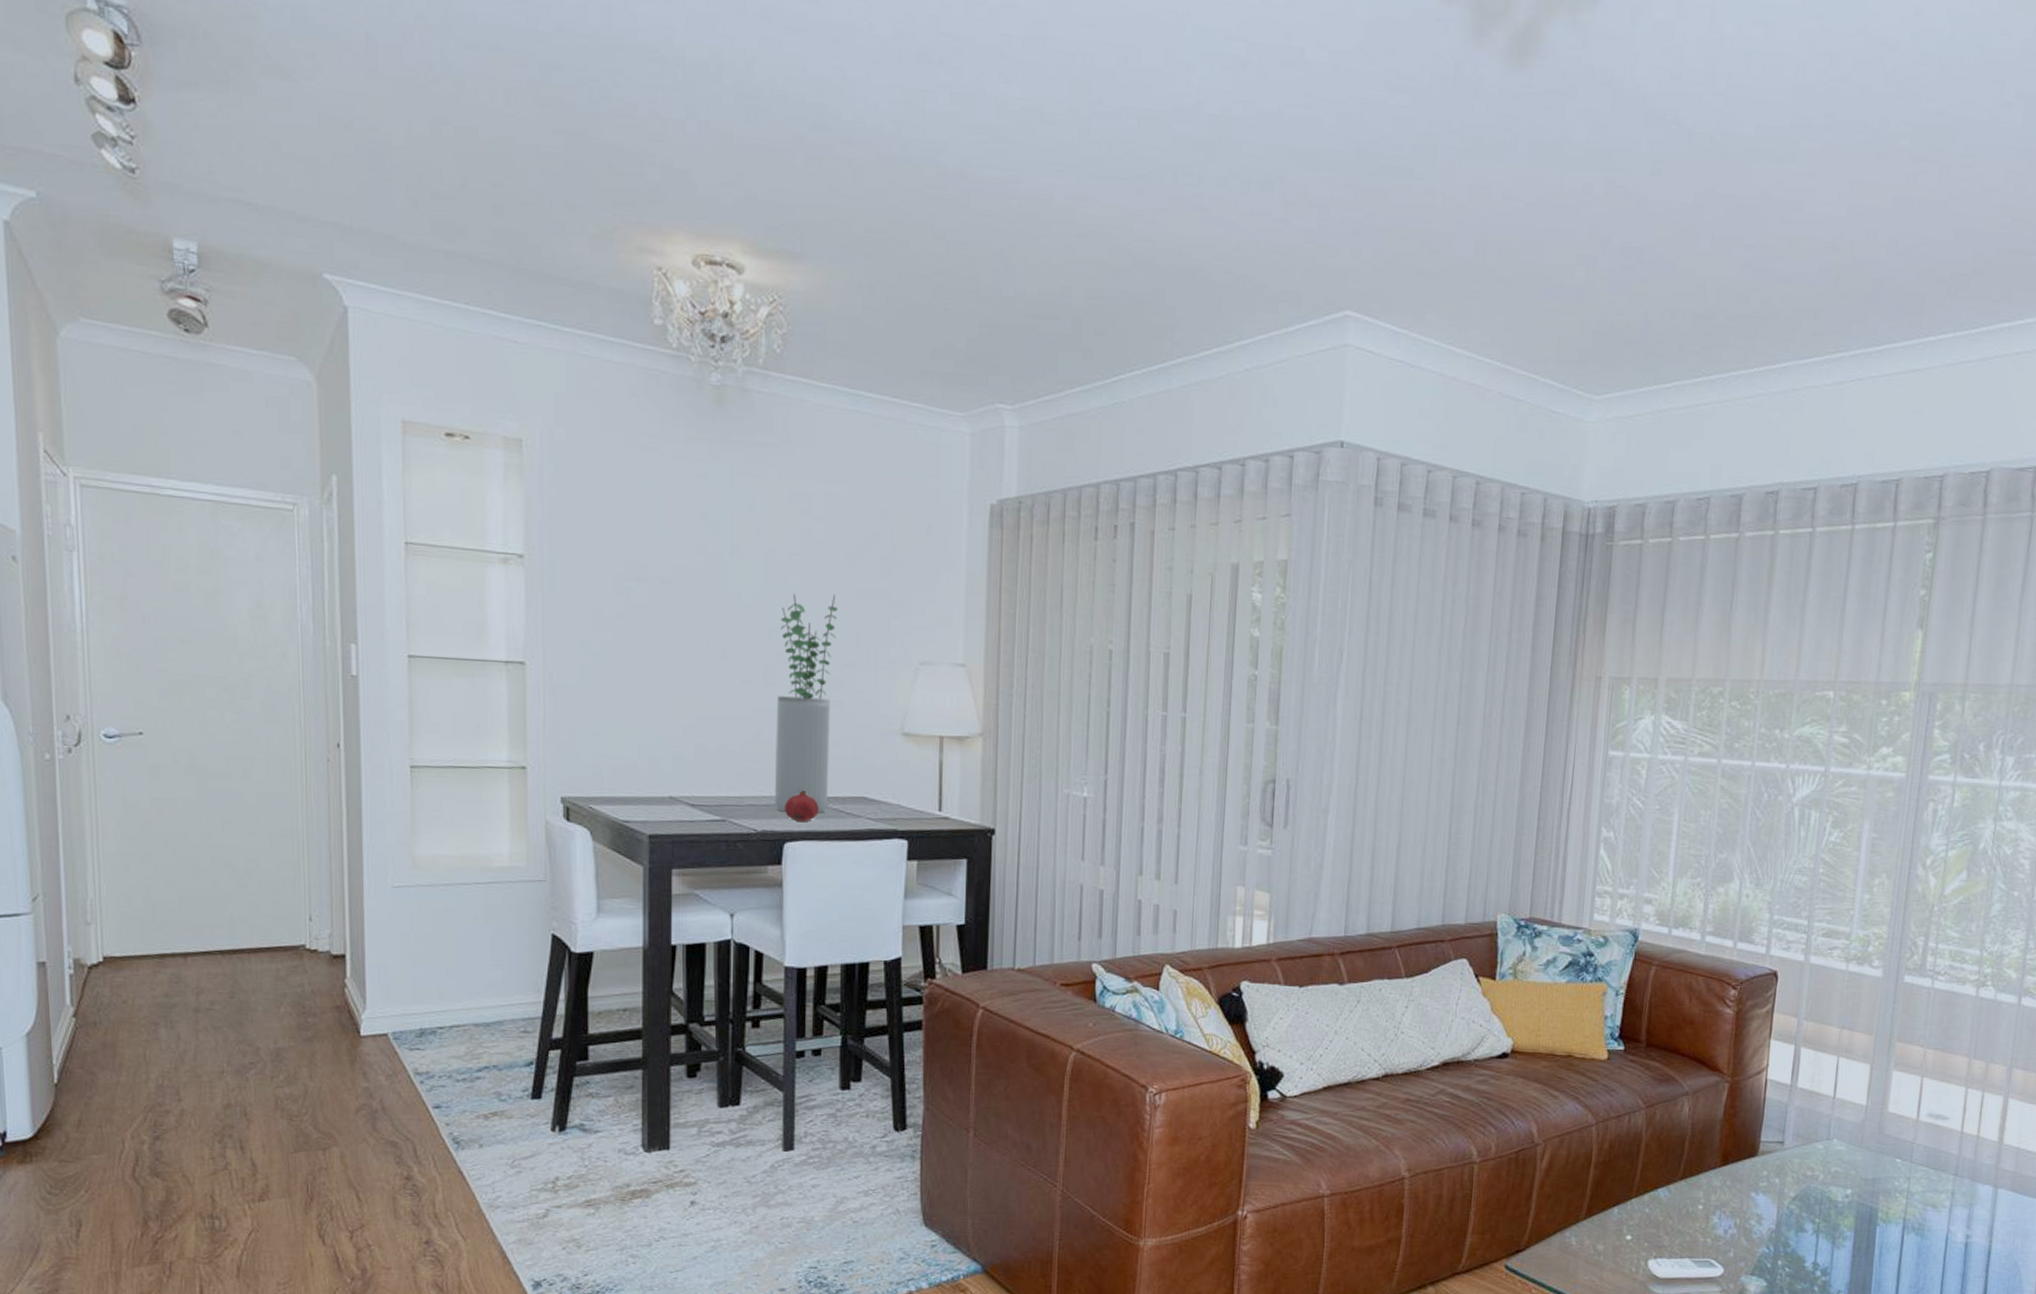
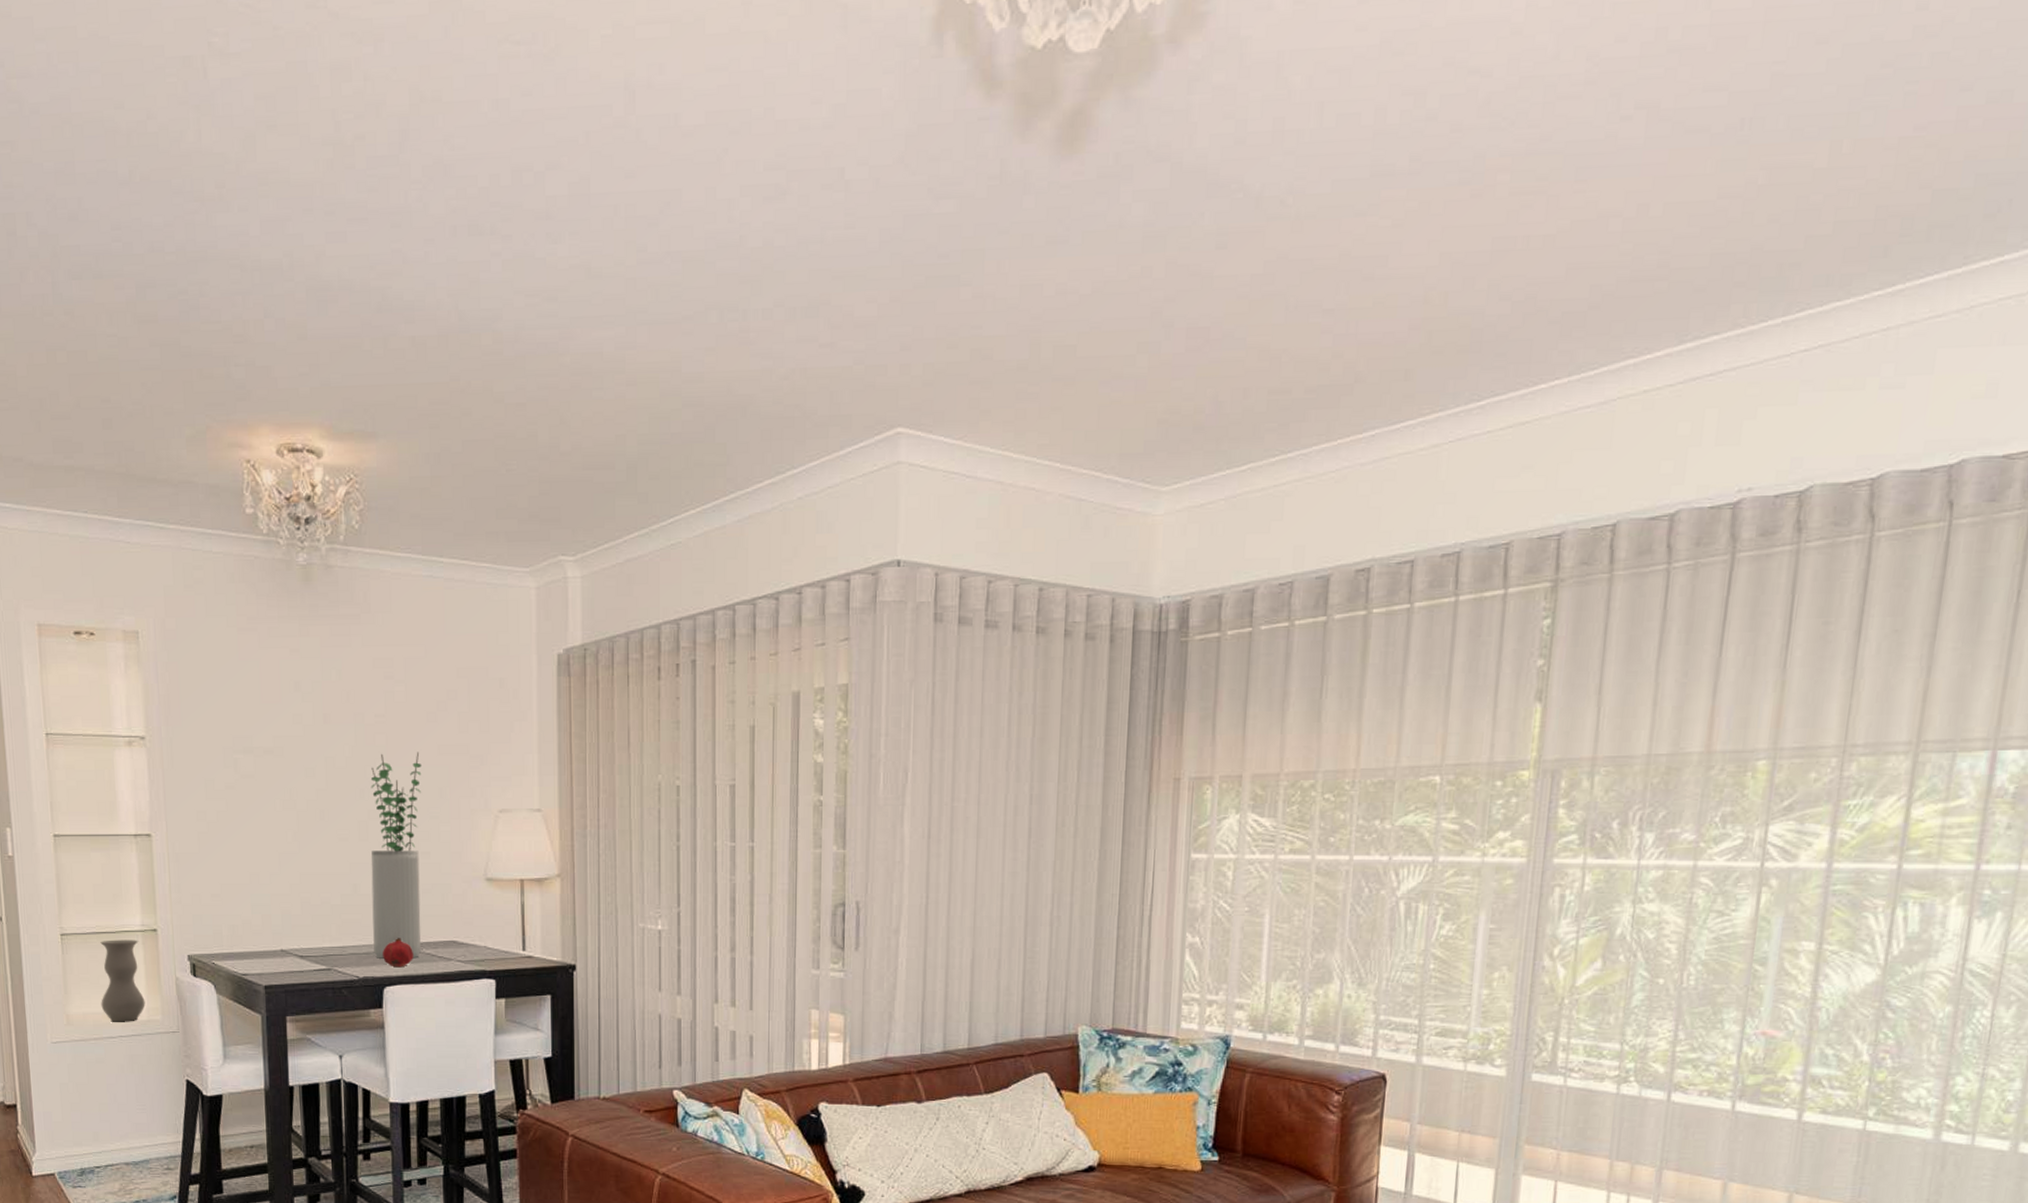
vase: none [455,775,508,869] -> present [100,940,145,1023]

